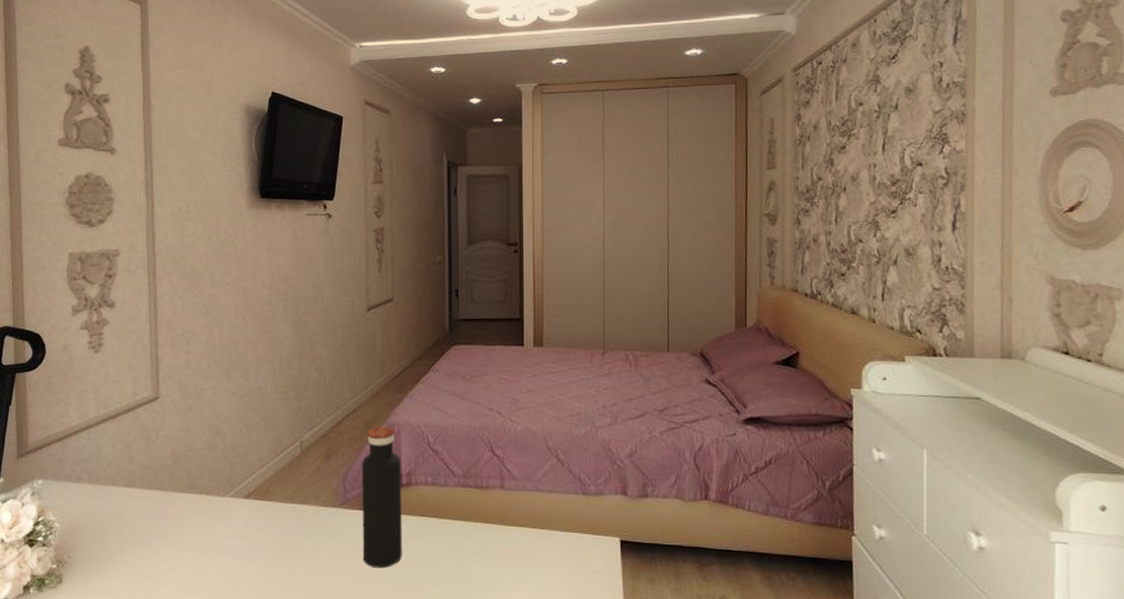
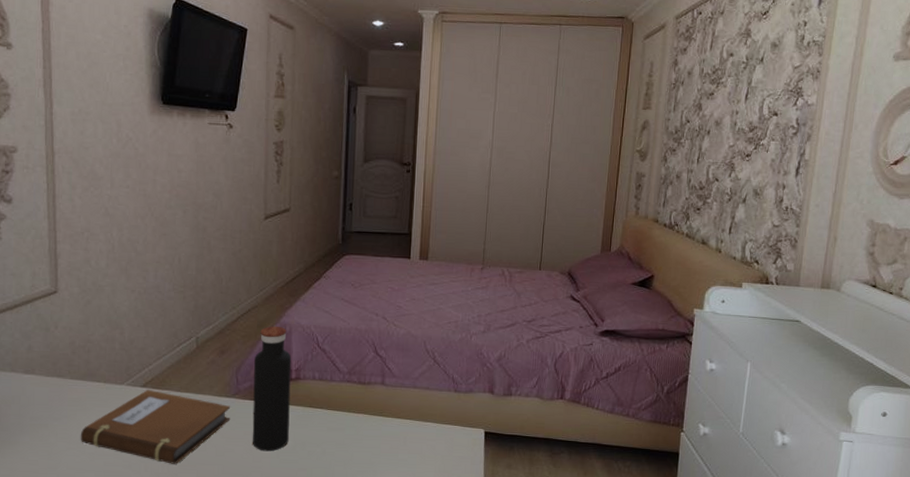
notebook: none [182,500,339,585] -> present [80,389,231,464]

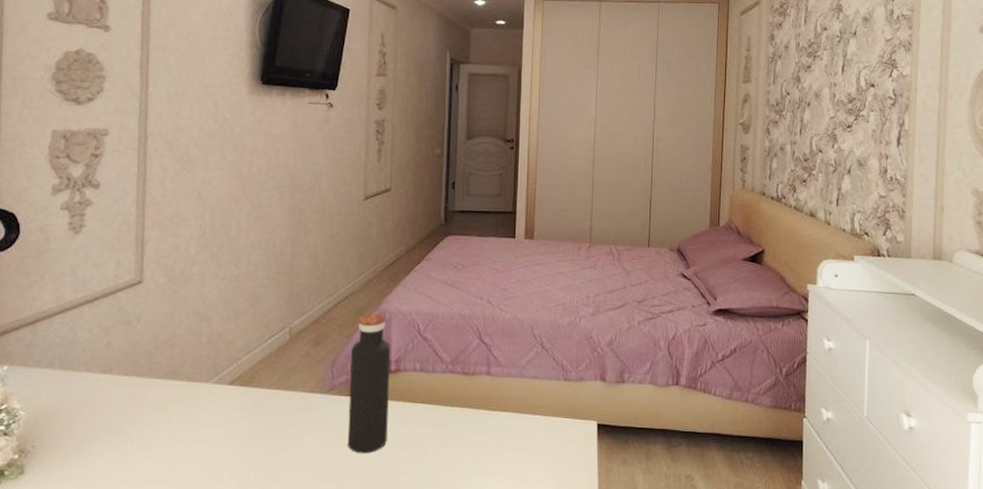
notebook: present [80,389,231,464] -> none [158,387,325,472]

